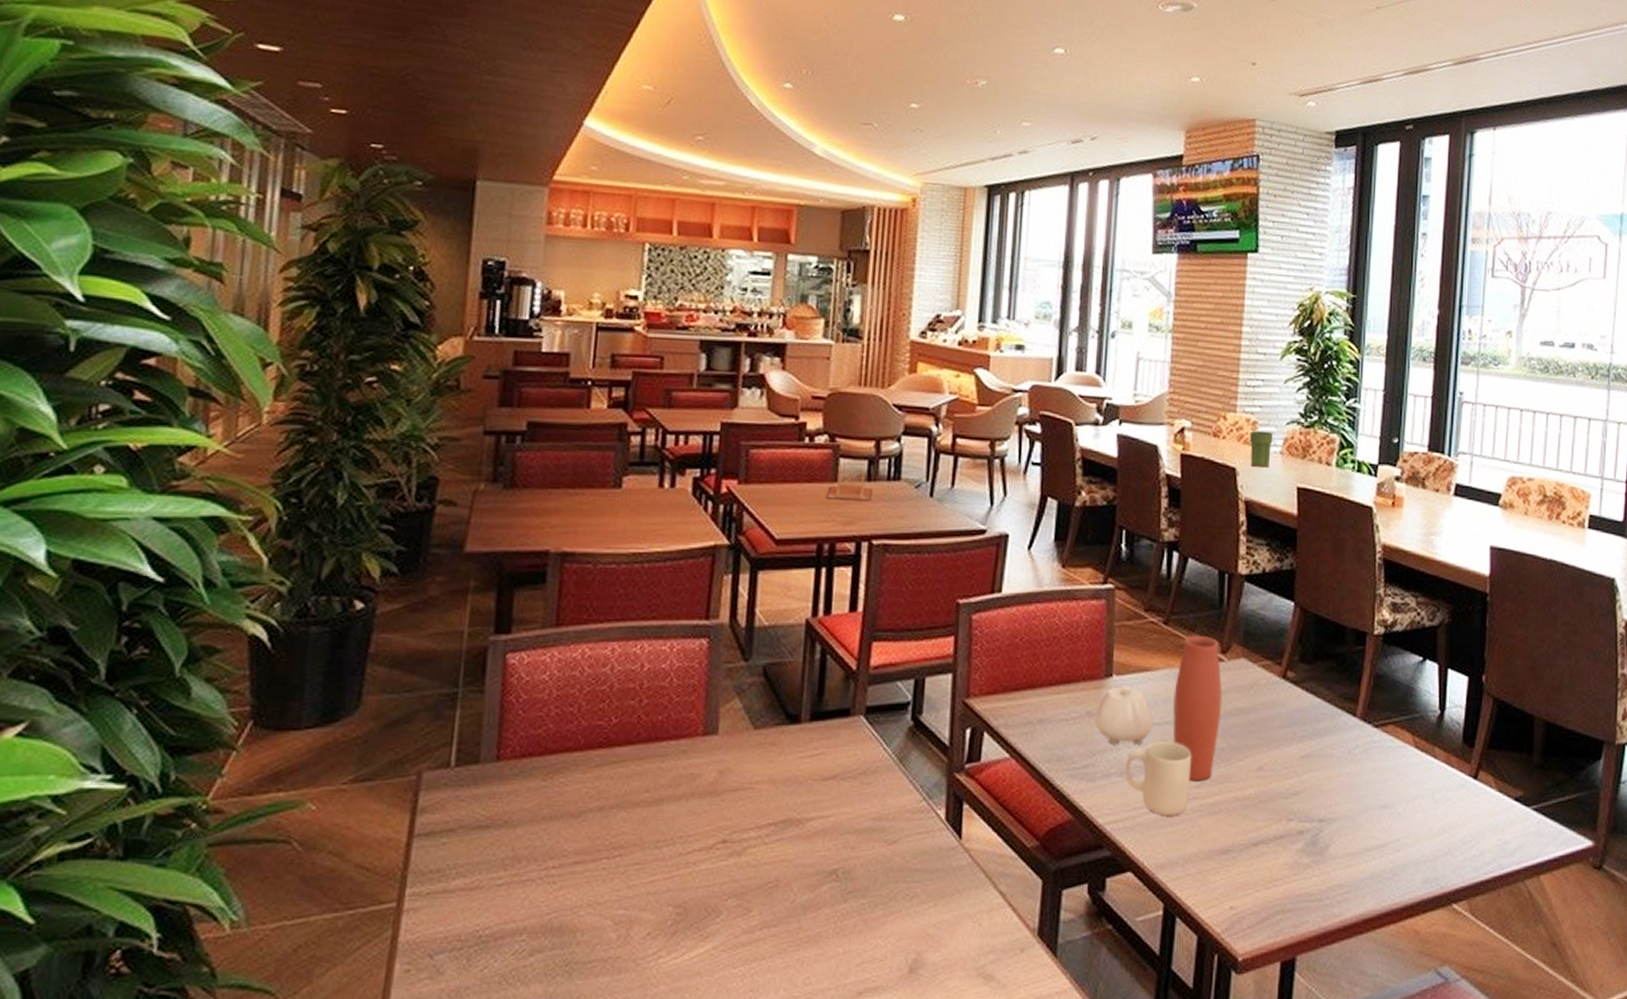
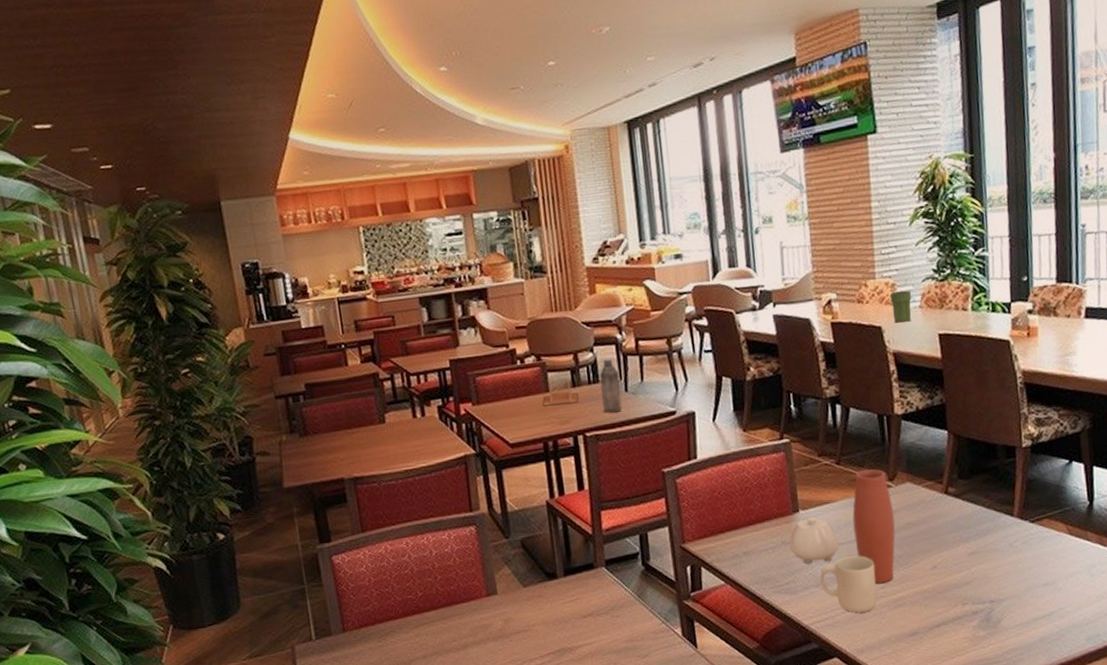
water bottle: none [899,454,926,520] -> present [599,359,622,413]

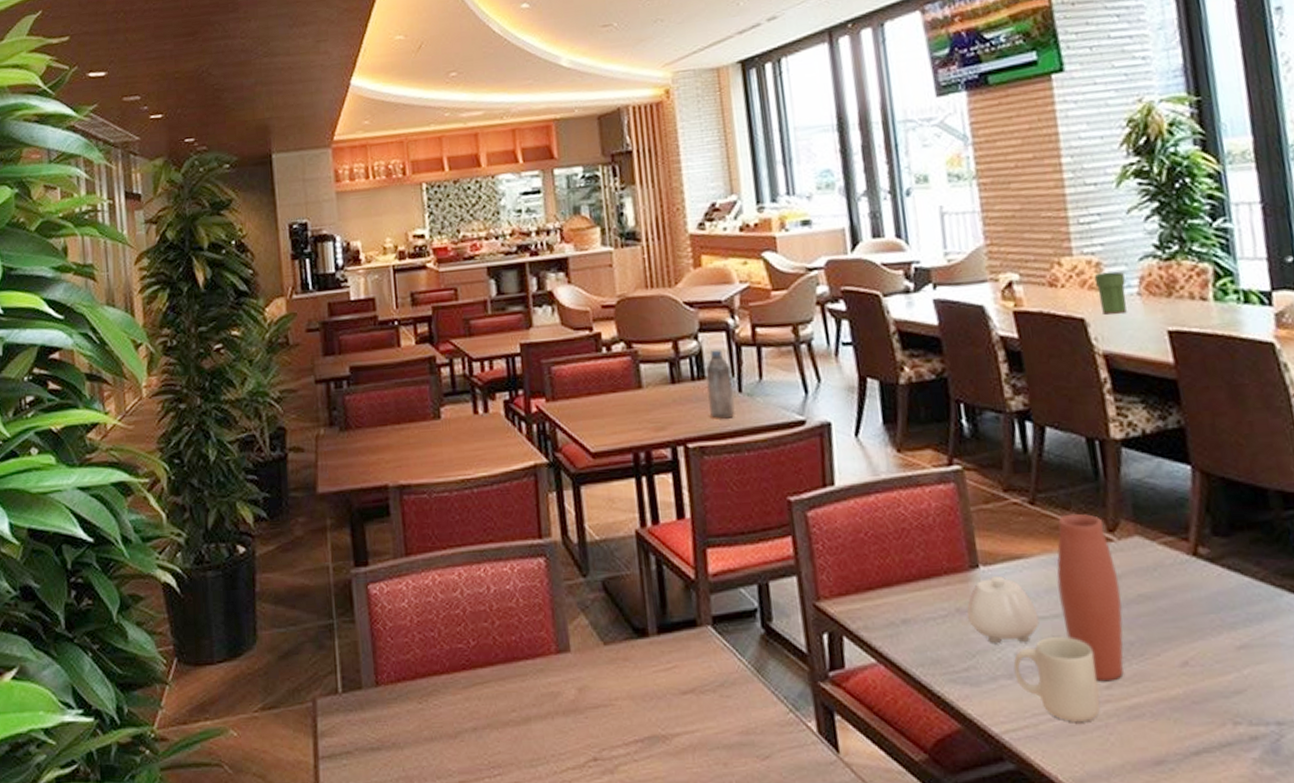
napkin holder: present [543,376,579,406] -> none [633,370,679,407]

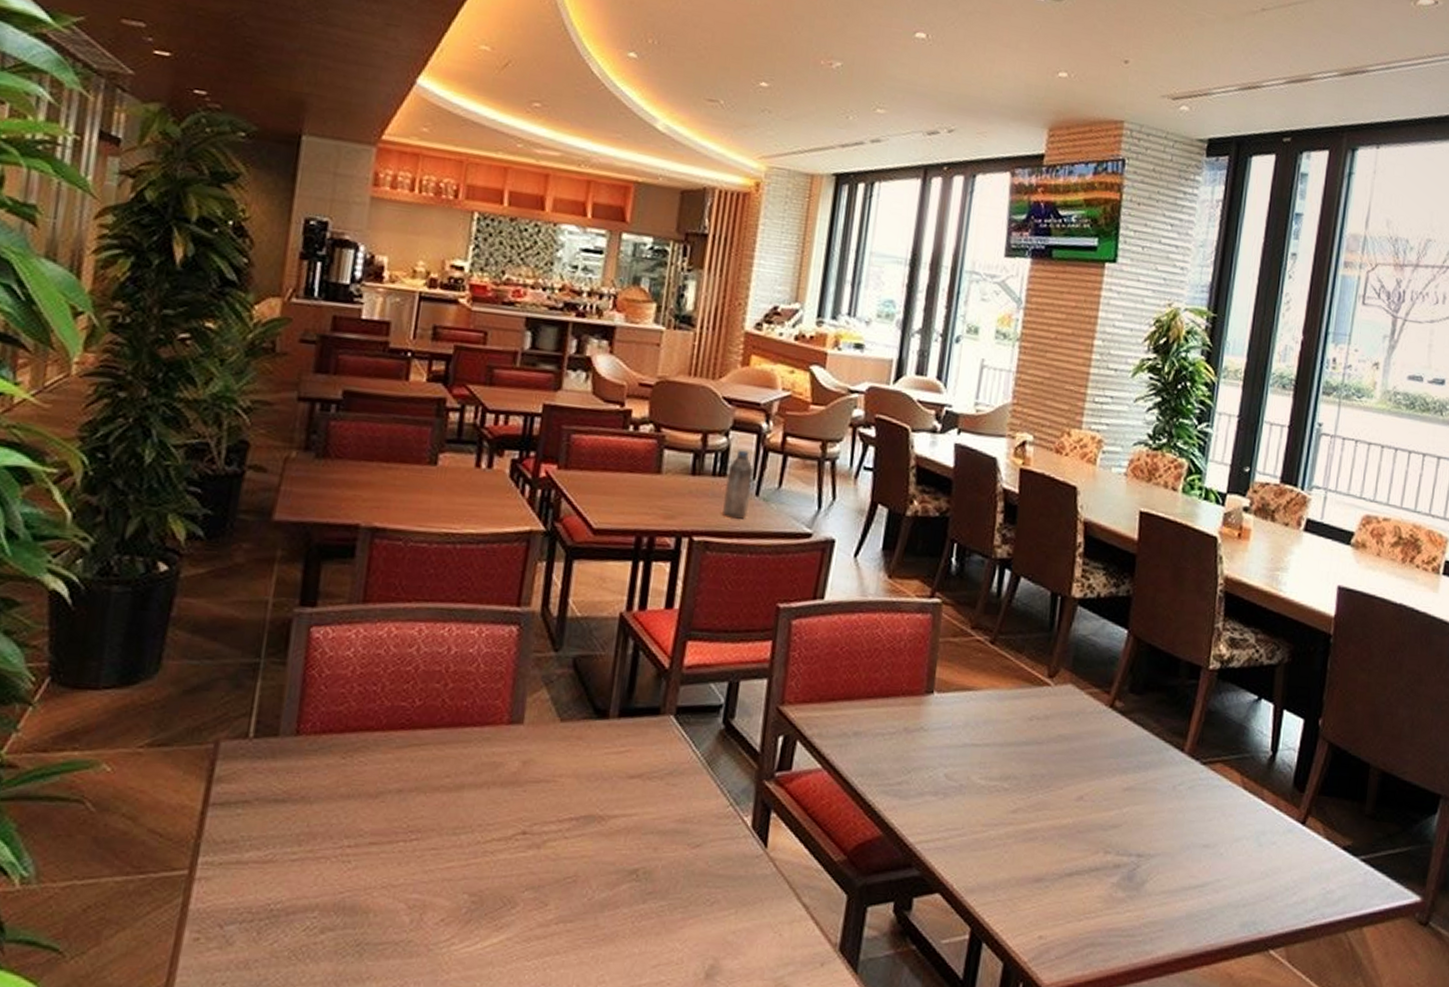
sugar bowl: present [967,575,1040,643] -> none [912,702,973,765]
cup: present [1013,637,1101,722] -> none [939,763,1010,839]
vase: present [1056,513,1124,682] -> none [992,656,1047,807]
cup: present [1095,272,1127,315] -> none [1093,449,1118,490]

